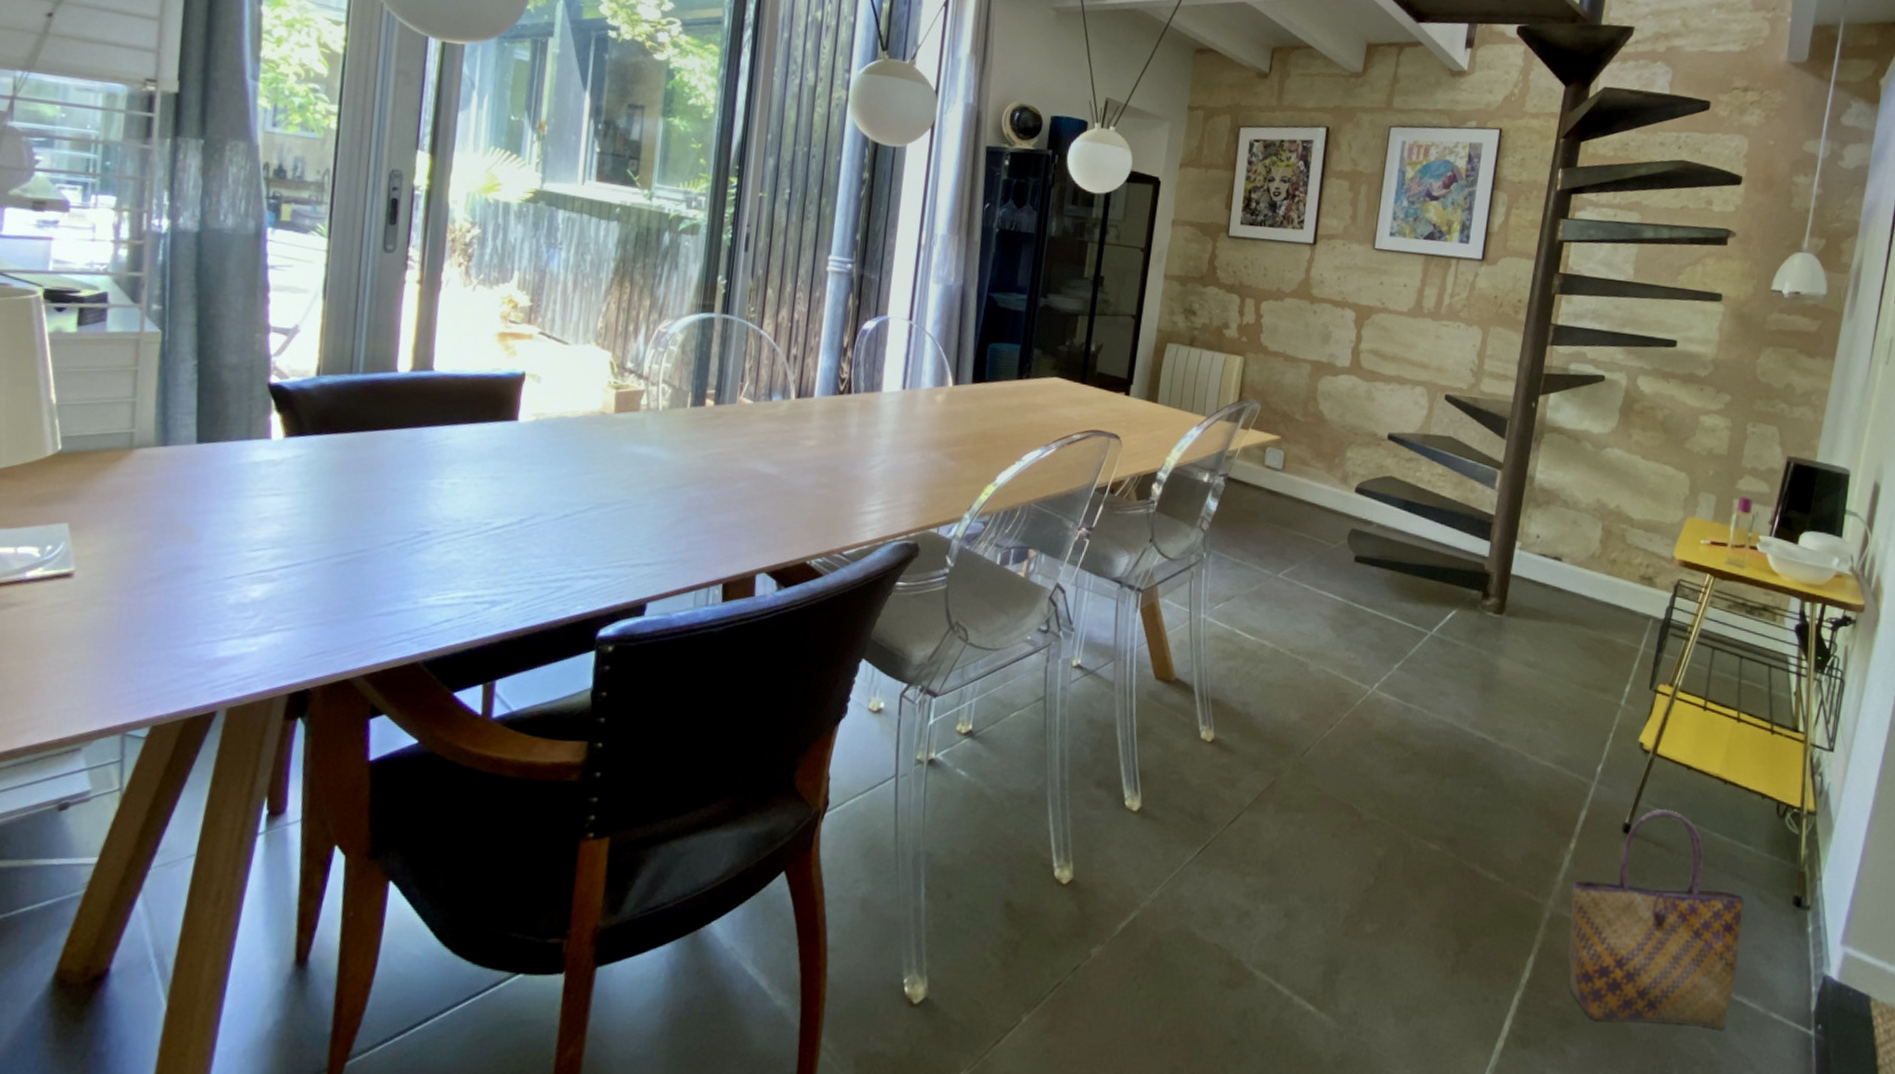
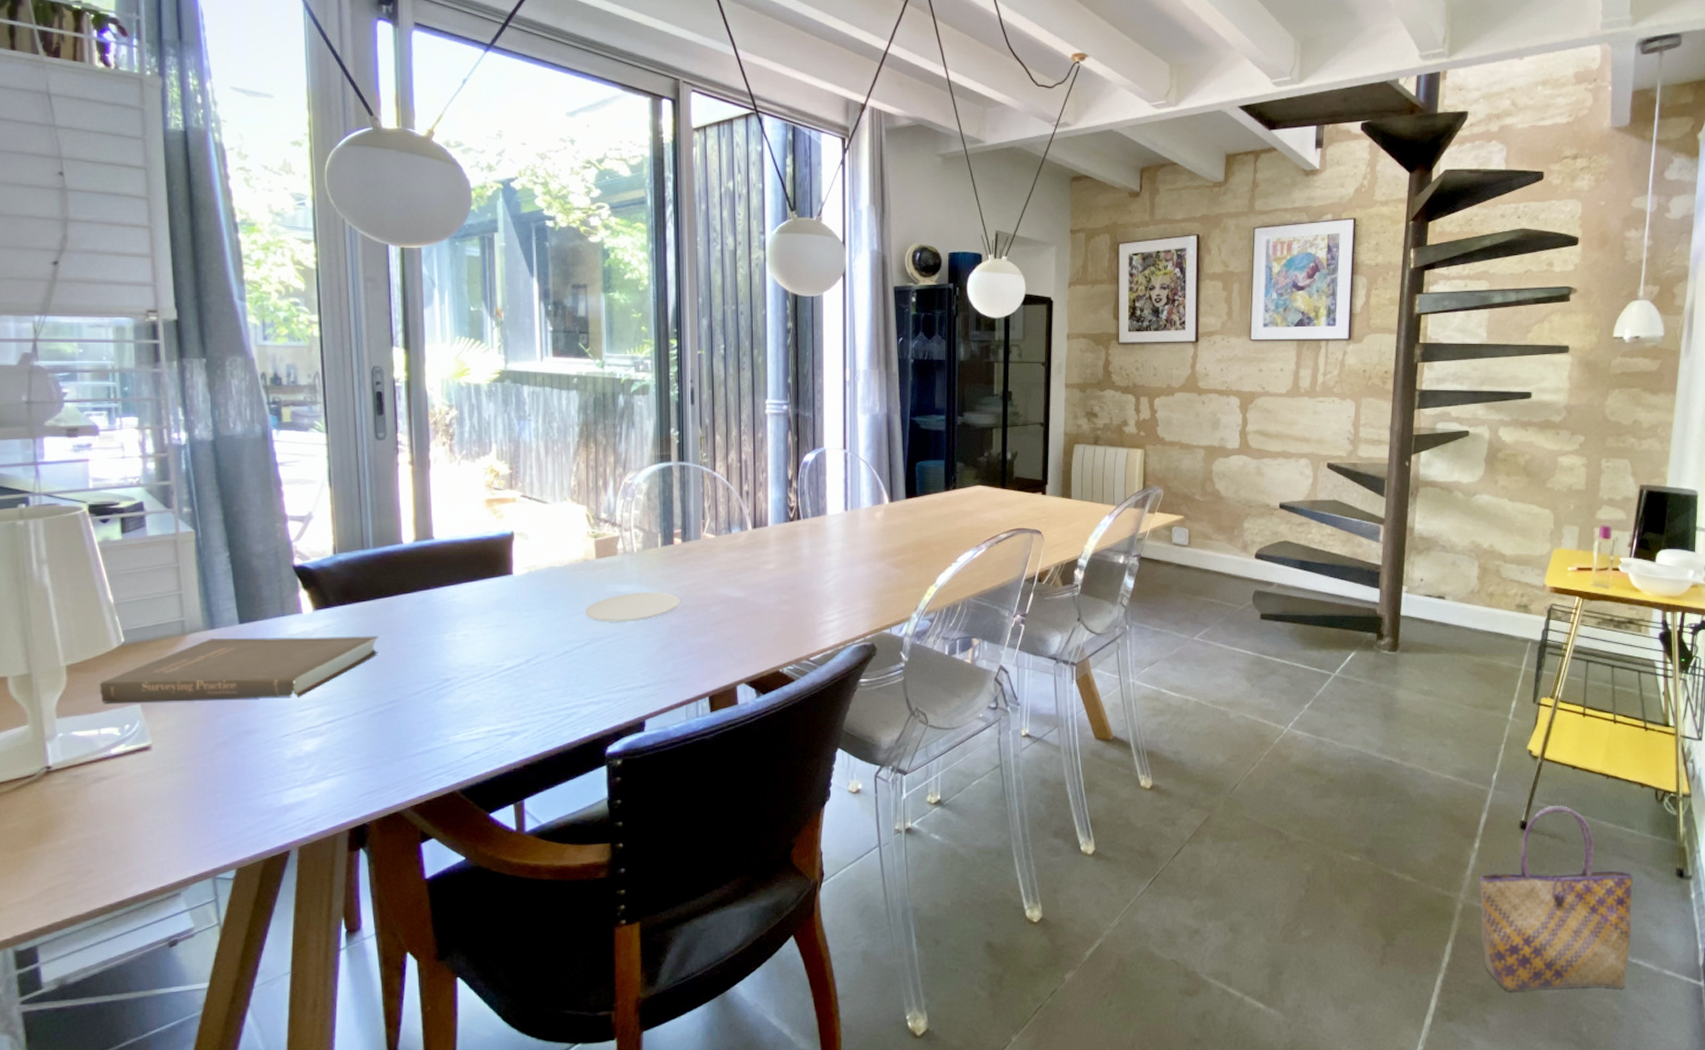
book: none [24,455,354,535] -> present [99,636,378,703]
plate: none [593,456,706,489] -> present [584,592,681,622]

